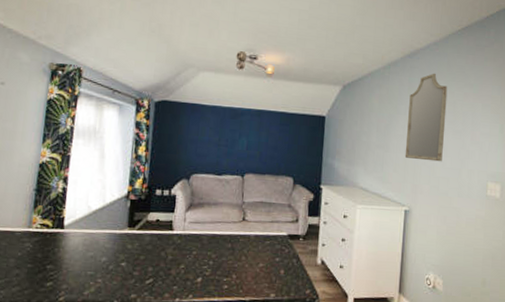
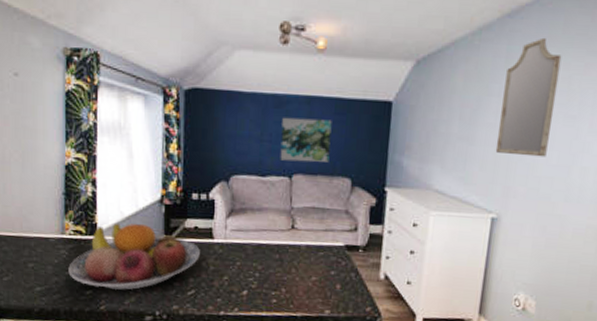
fruit bowl: none [30,216,160,281] -> present [68,223,200,290]
wall art: none [234,126,278,164] -> present [280,117,332,163]

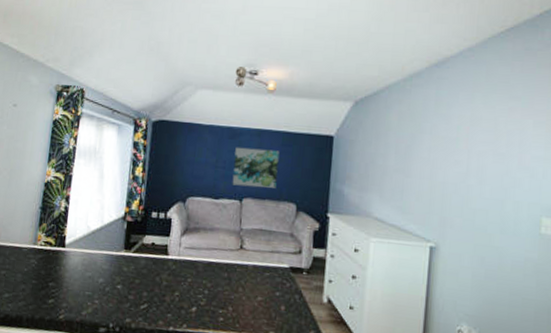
fruit bowl: present [68,223,200,290] -> none [35,236,155,301]
home mirror: present [495,37,562,157] -> none [430,84,487,191]

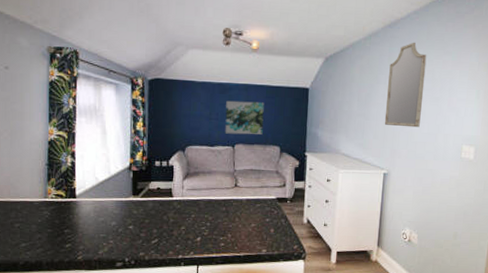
home mirror: none [430,84,487,191] -> present [384,42,427,128]

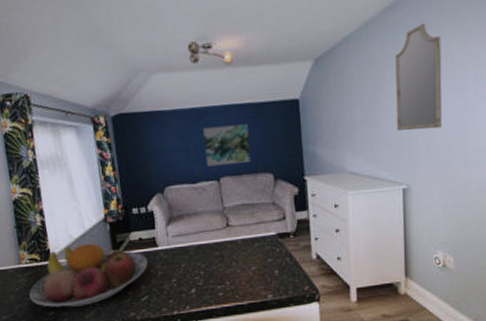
fruit bowl: none [50,186,162,242] -> present [29,243,148,307]

